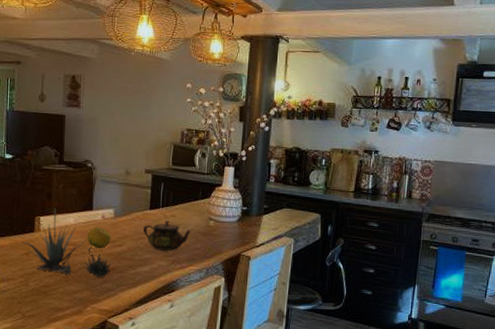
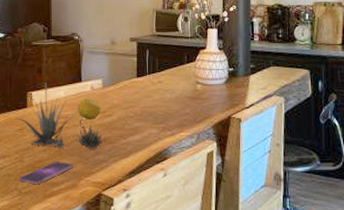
smartphone: none [22,287,79,308] -> present [19,161,73,184]
teapot: present [143,220,191,251] -> none [132,86,179,118]

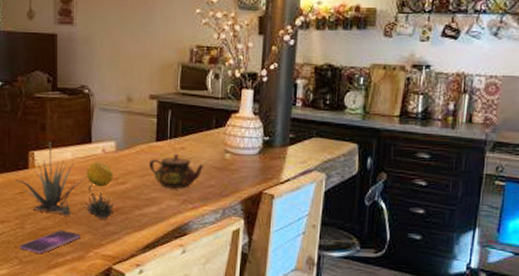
teapot: none [132,86,179,118] -> present [149,153,204,189]

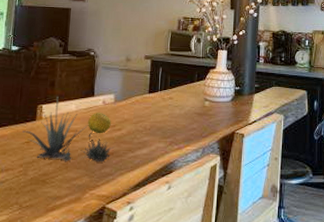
smartphone: present [19,229,80,253] -> none [20,174,78,197]
teapot: present [149,153,204,189] -> none [142,102,188,132]

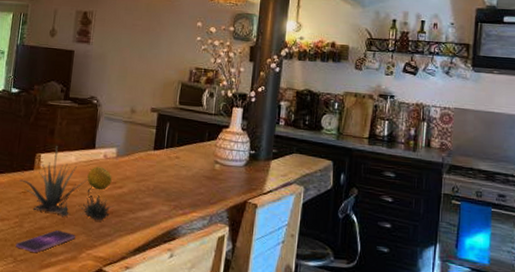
smartphone: none [20,174,78,197] -> present [15,229,75,253]

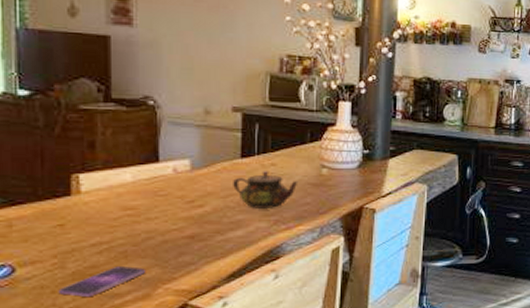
succulent plant: present [19,146,114,221] -> none [51,163,194,249]
fruit: present [87,166,112,190] -> none [153,183,188,212]
teapot: none [145,161,196,195] -> present [233,170,299,208]

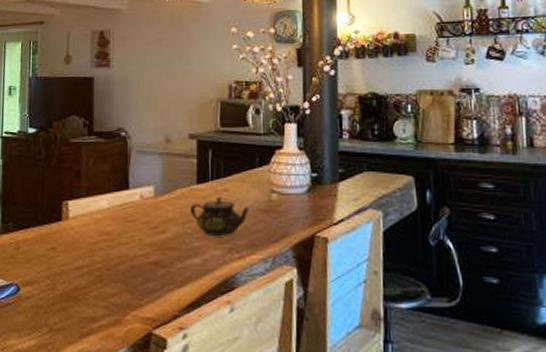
smartphone: present [58,265,145,297] -> none [49,289,117,318]

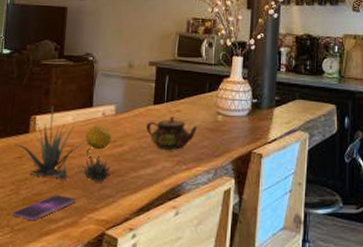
succulent plant: none [47,190,158,275] -> present [14,107,115,183]
smartphone: none [49,289,117,318] -> present [12,194,75,220]
fruit: none [124,209,152,238] -> present [86,125,112,150]

